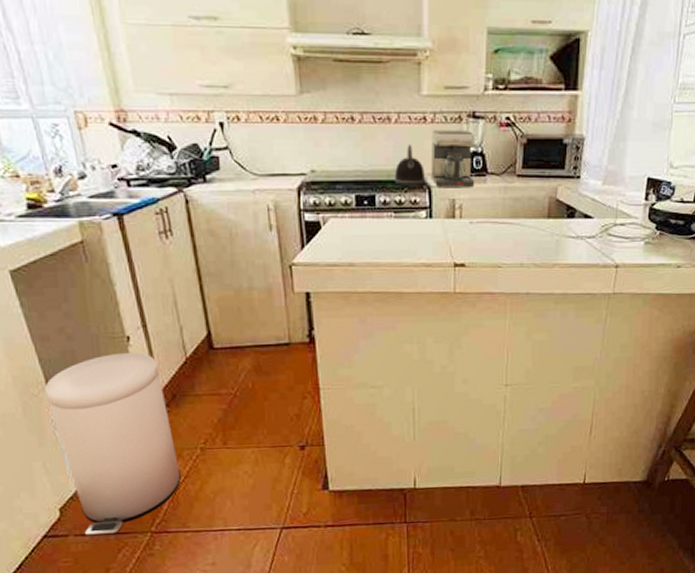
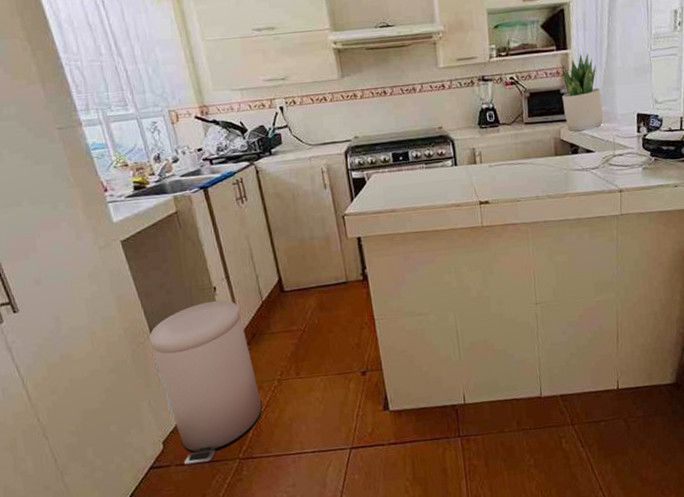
kettle: present [394,145,426,187] -> none [422,108,449,142]
coffee maker: present [430,129,475,187] -> none [450,91,490,140]
planter: none [564,98,610,192] -> present [561,53,603,132]

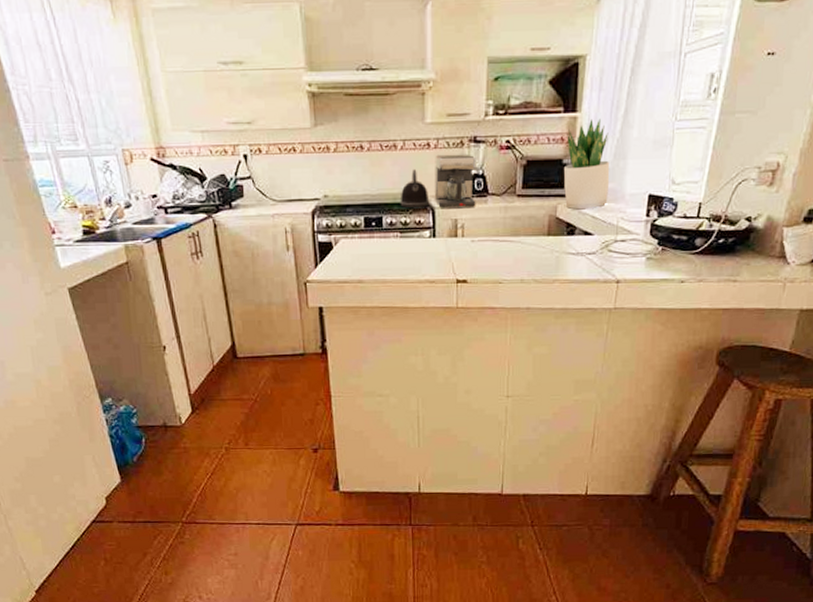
pedal bin: present [149,299,263,466] -> none [95,360,208,523]
kettle: none [422,108,449,142] -> present [400,169,430,209]
coffee maker: none [450,91,490,140] -> present [434,154,476,208]

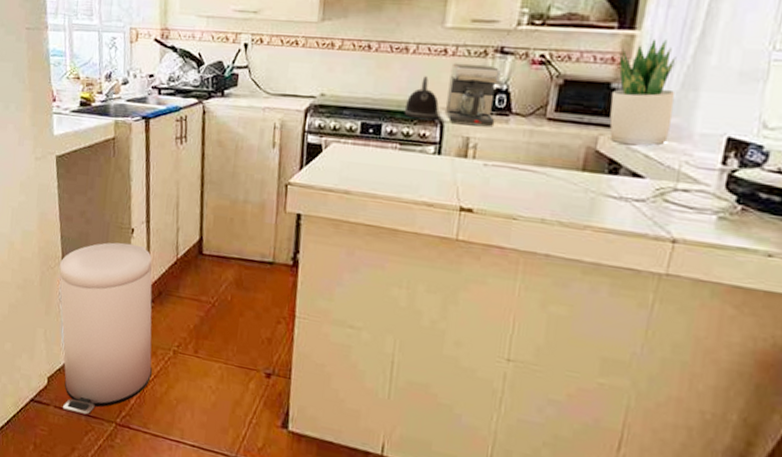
pedal bin: none [95,360,208,523] -> present [59,242,153,416]

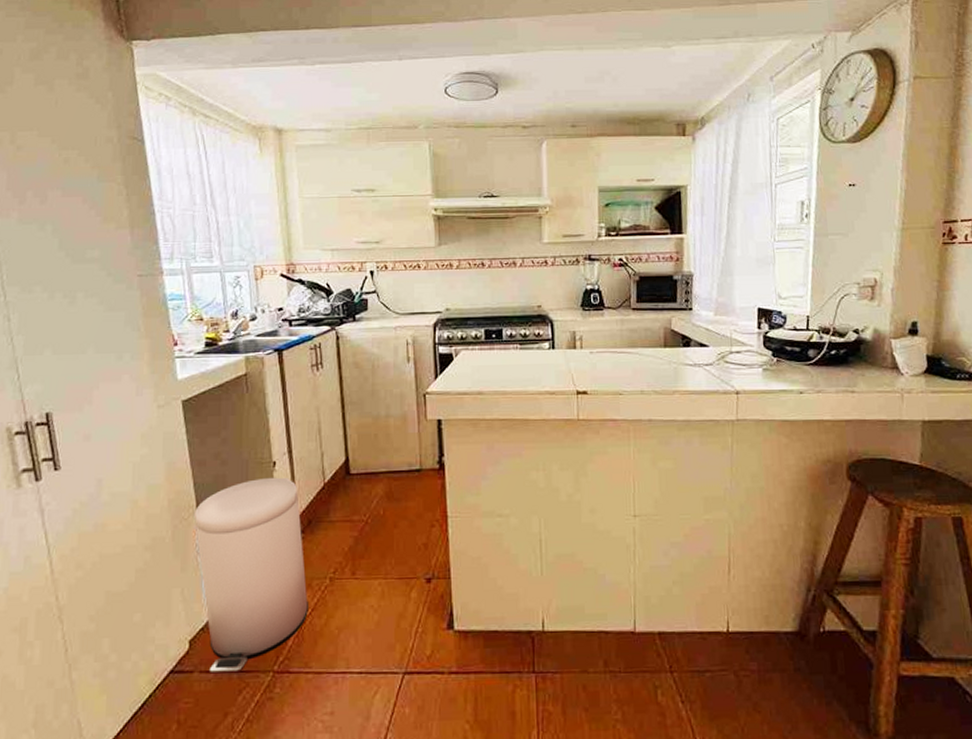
kettle: present [404,76,439,120] -> none [519,284,548,321]
coffee maker: present [444,63,501,126] -> none [552,270,593,321]
planter: present [609,38,676,146] -> none [674,239,720,323]

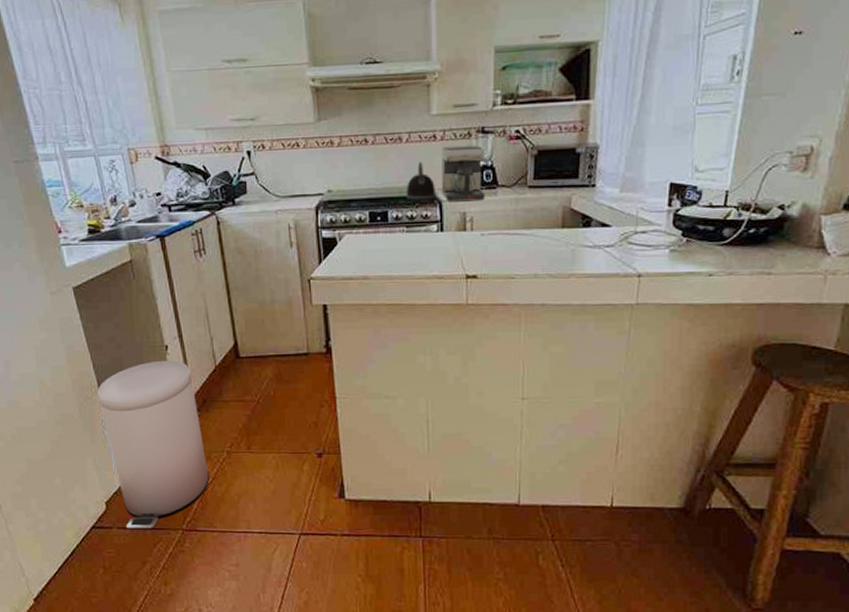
kettle: none [519,284,548,321] -> present [406,162,437,202]
coffee maker: none [552,270,593,321] -> present [441,145,486,201]

